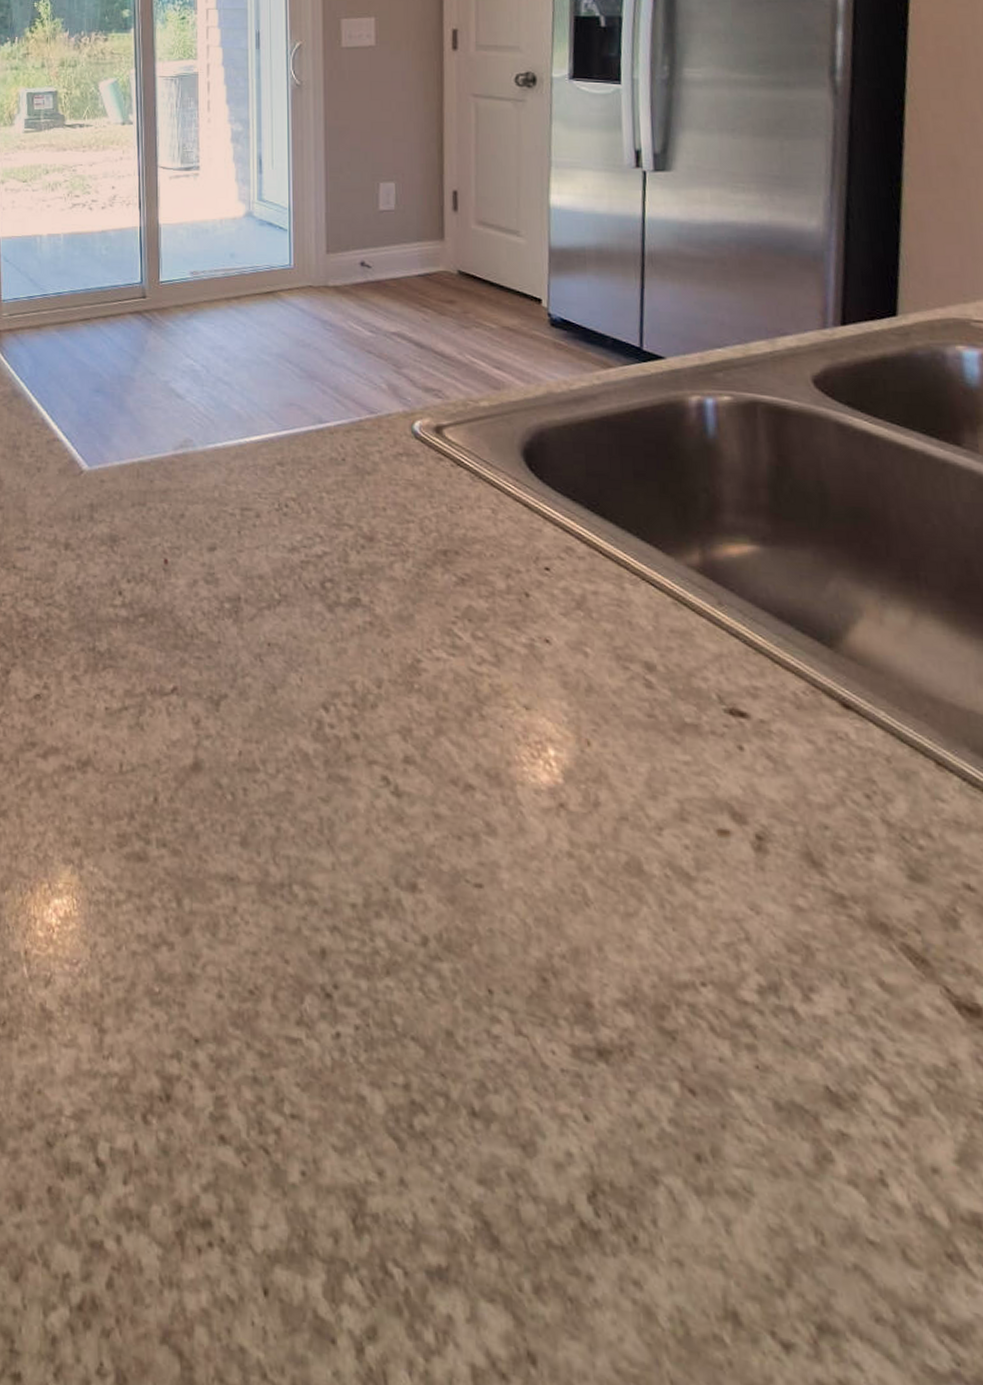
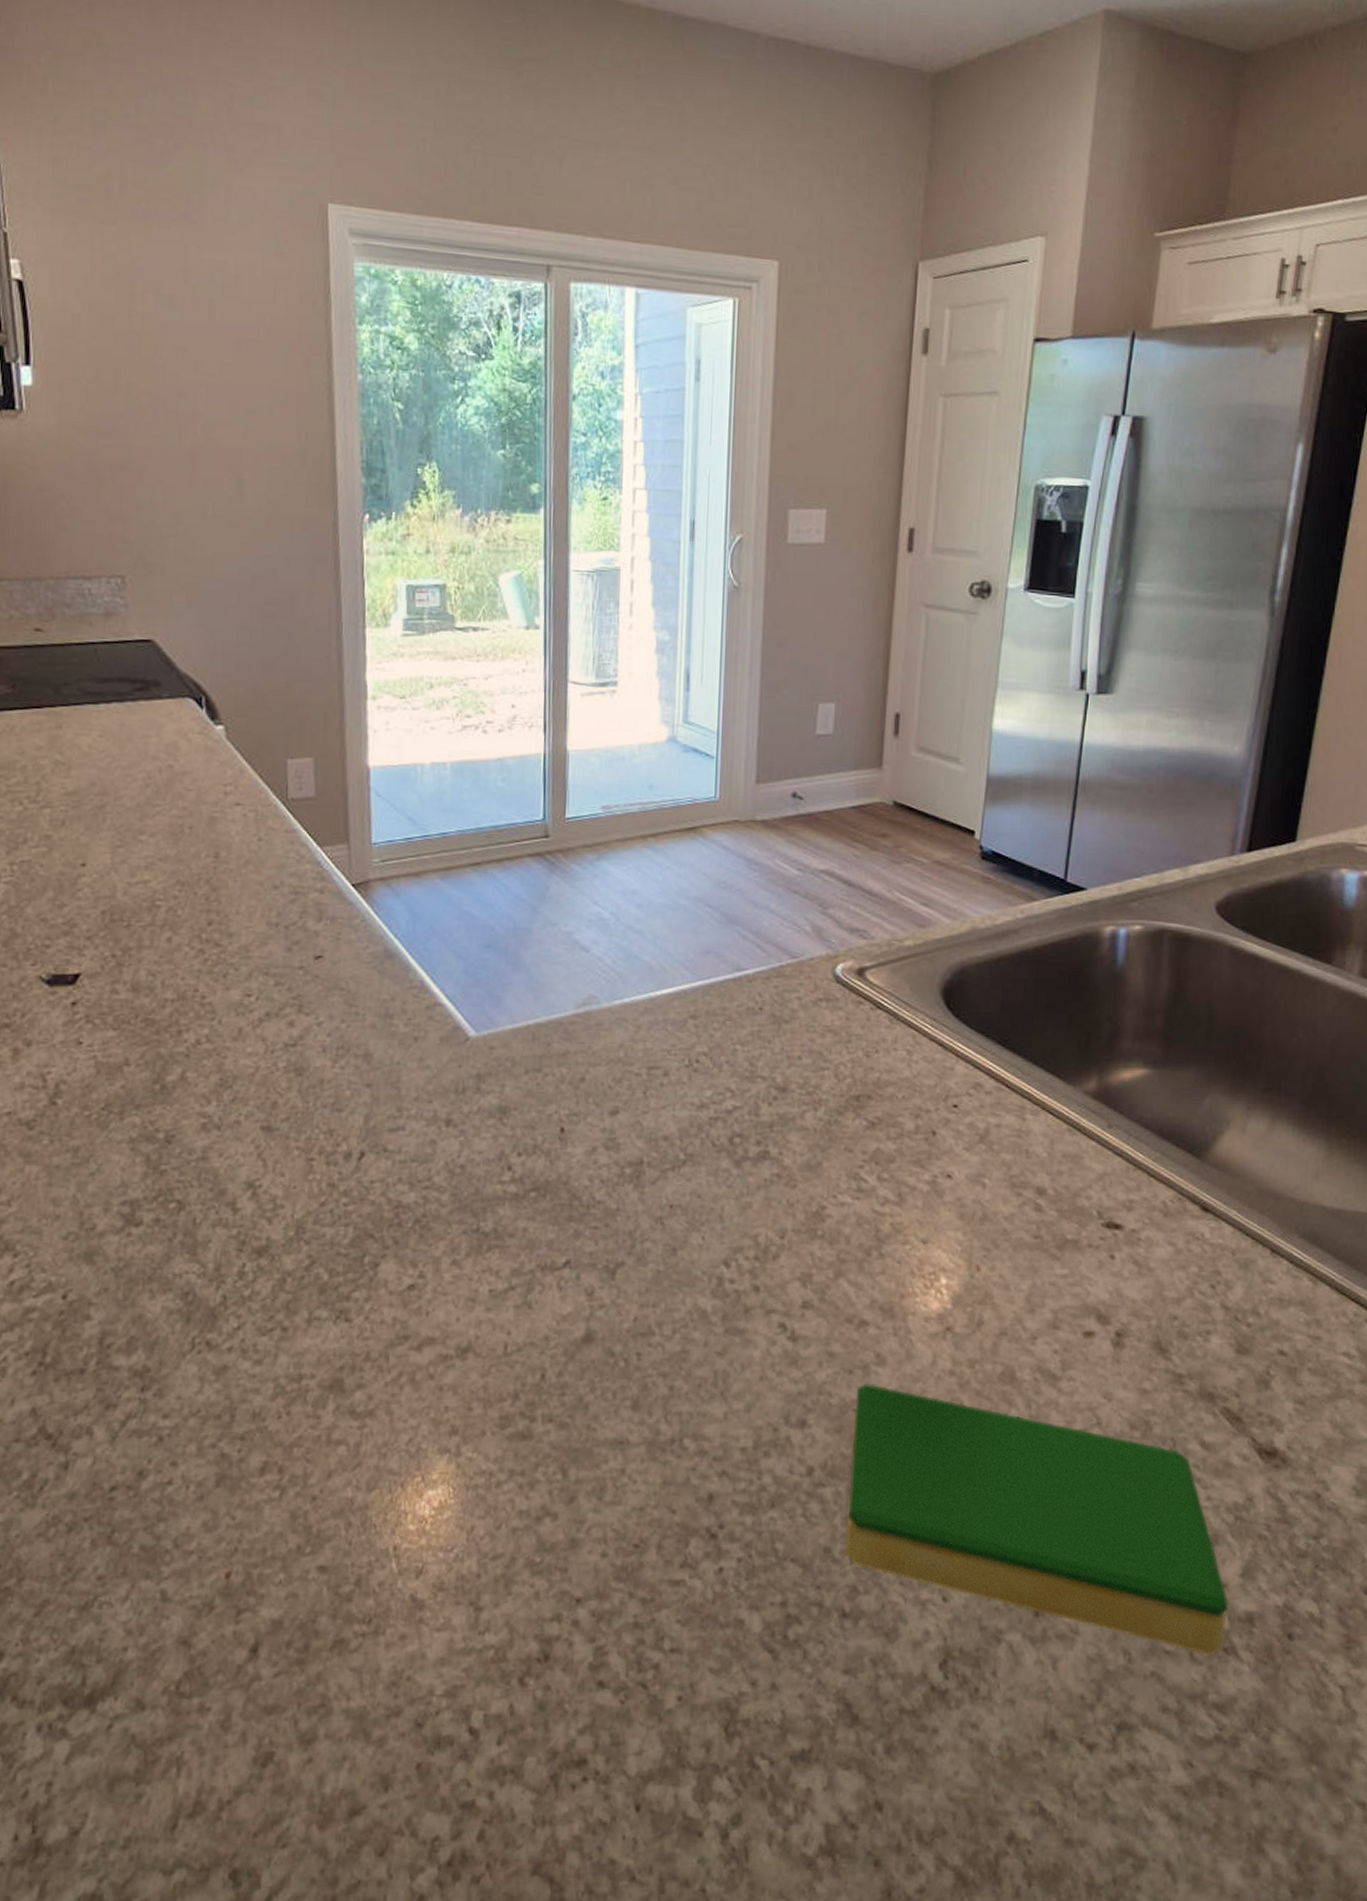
dish sponge: none [466,853,945,1259] -> present [845,1383,1229,1655]

